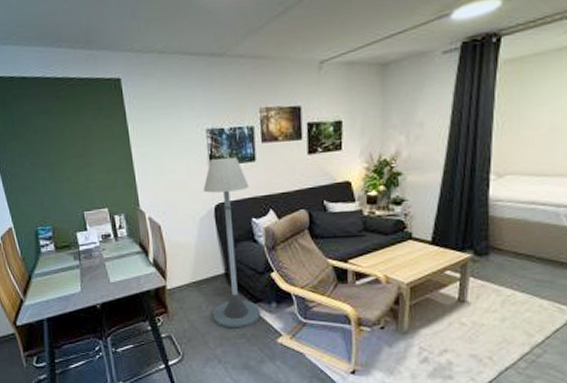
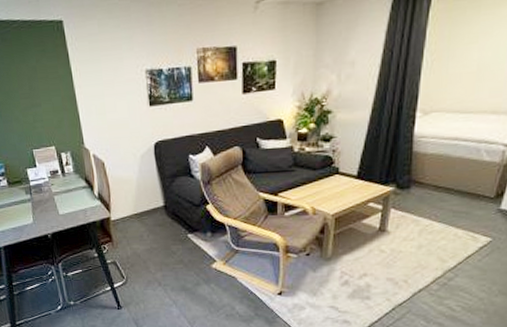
floor lamp: present [203,157,261,329] -> none [143,97,197,256]

